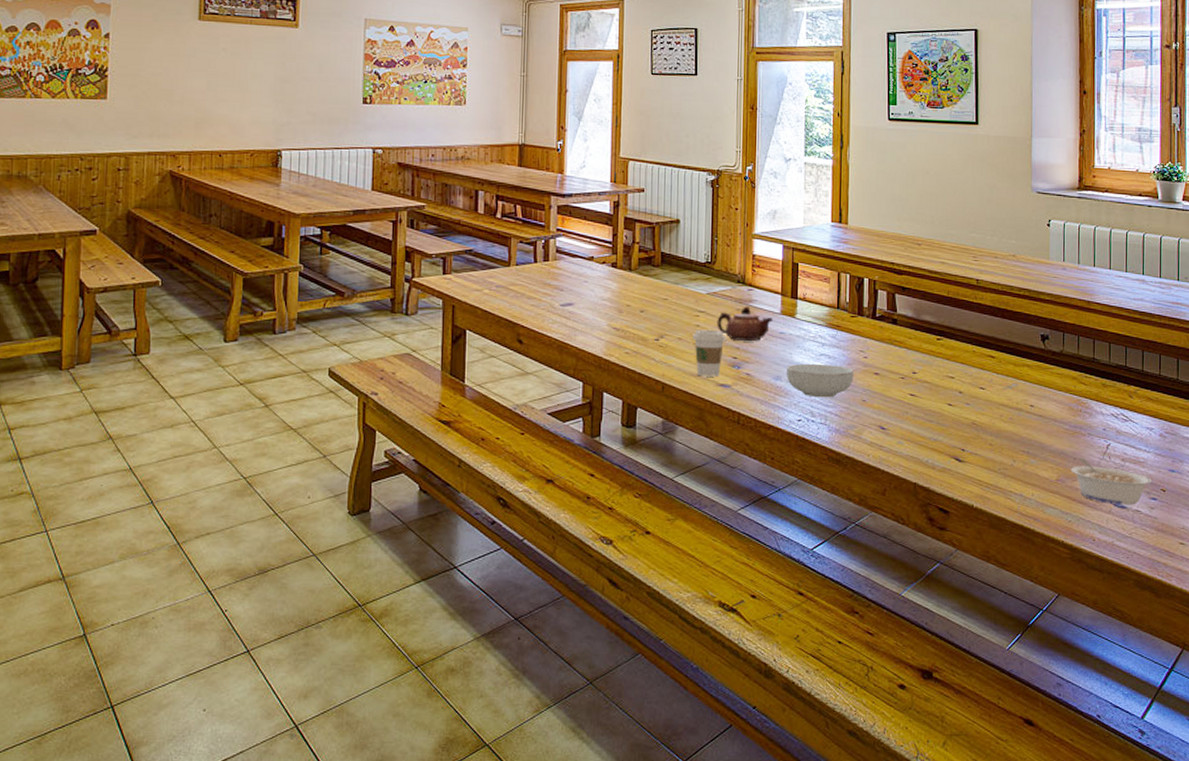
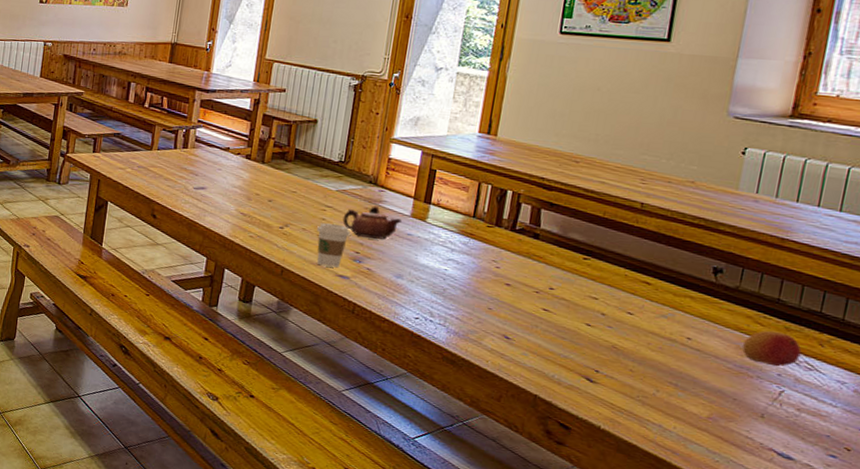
cereal bowl: present [787,363,854,398] -> none [409,265,483,302]
legume: present [1070,458,1153,505] -> none [727,399,835,459]
fruit: none [1073,388,1117,422] -> present [741,330,802,367]

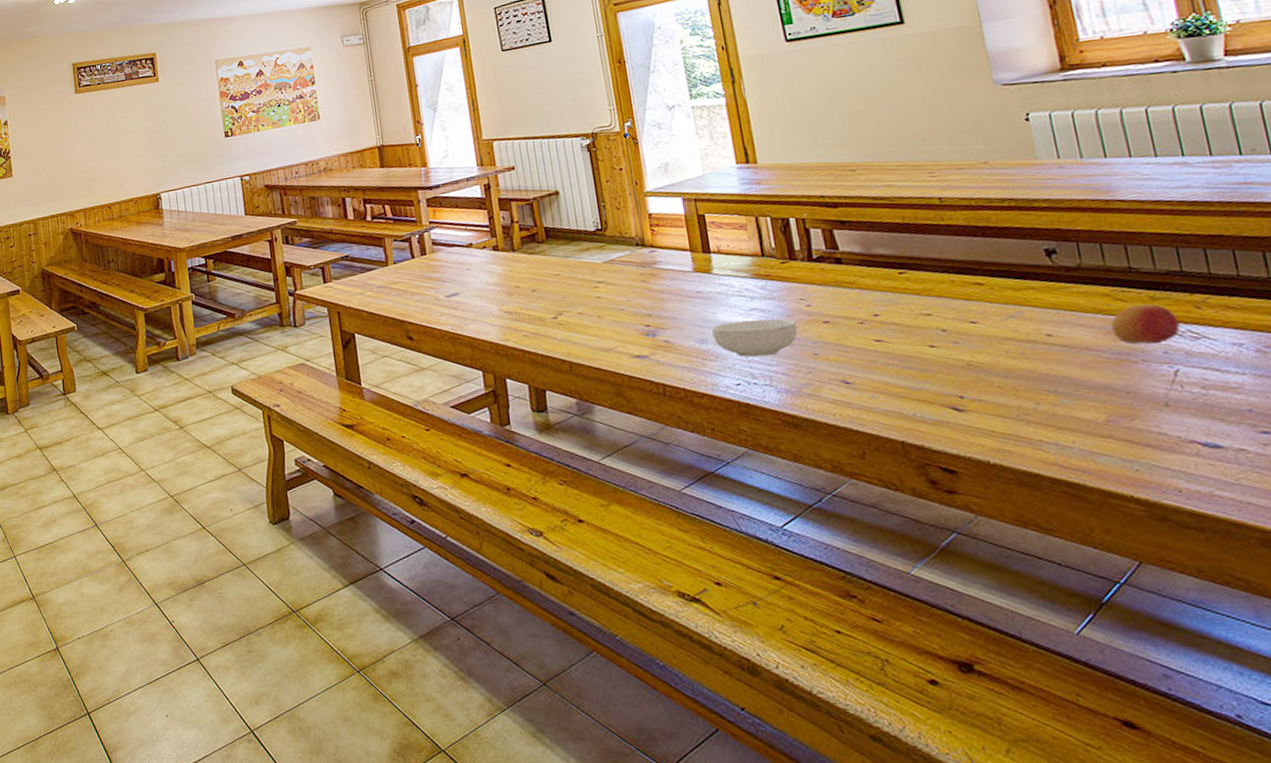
coffee cup: present [317,223,352,268] -> none [595,299,635,350]
teapot: present [342,206,402,240] -> none [619,269,685,308]
cereal bowl: none [409,265,483,302] -> present [712,318,798,358]

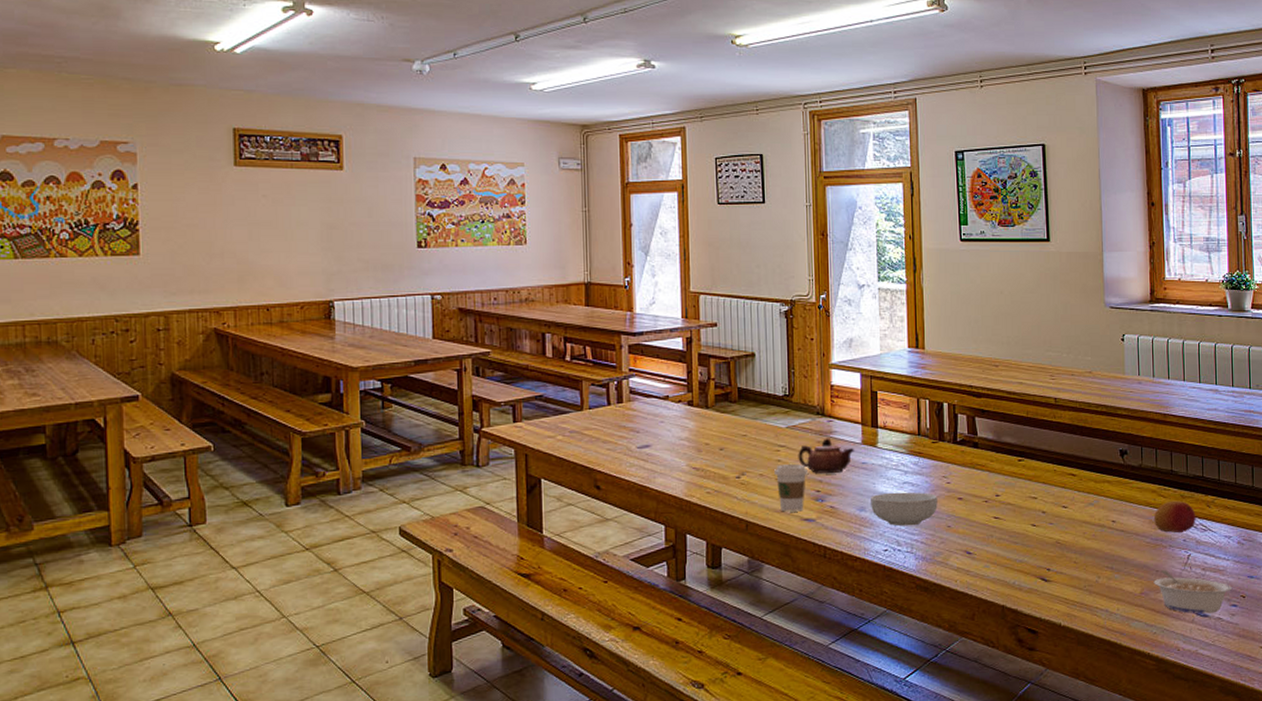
coffee cup: none [595,299,635,350] -> present [774,463,809,512]
teapot: none [619,269,685,308] -> present [798,438,854,473]
legume: none [1124,390,1259,445] -> present [1153,570,1233,614]

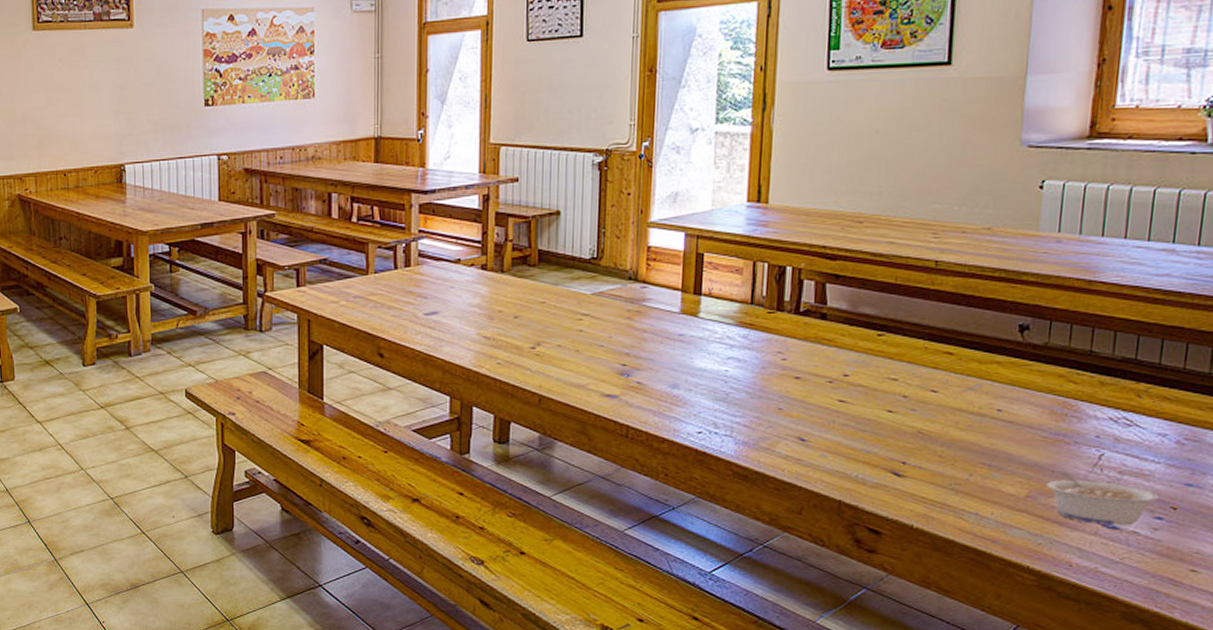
coffee cup: present [774,463,809,512] -> none [575,334,615,387]
teapot: present [798,438,854,473] -> none [603,306,670,345]
cereal bowl: present [871,492,938,527] -> none [686,368,769,407]
fruit: present [1153,500,1196,534] -> none [1056,388,1119,428]

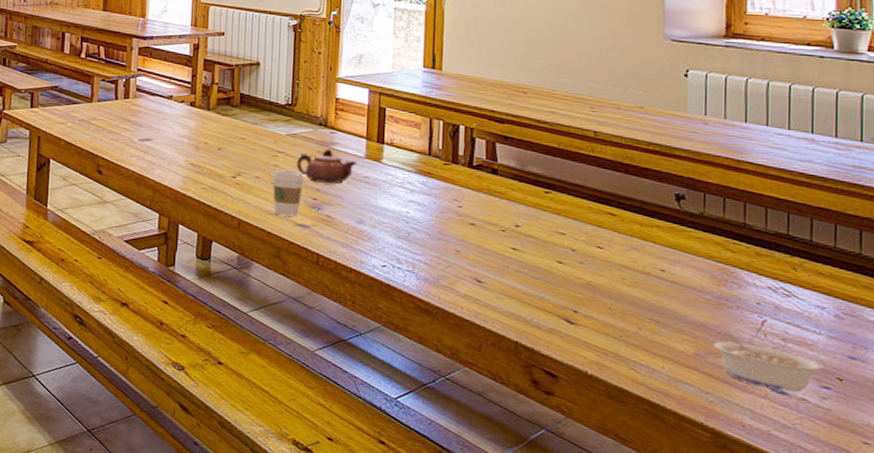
coffee cup: none [575,334,615,387] -> present [271,169,307,217]
teapot: none [603,306,670,345] -> present [296,149,356,184]

